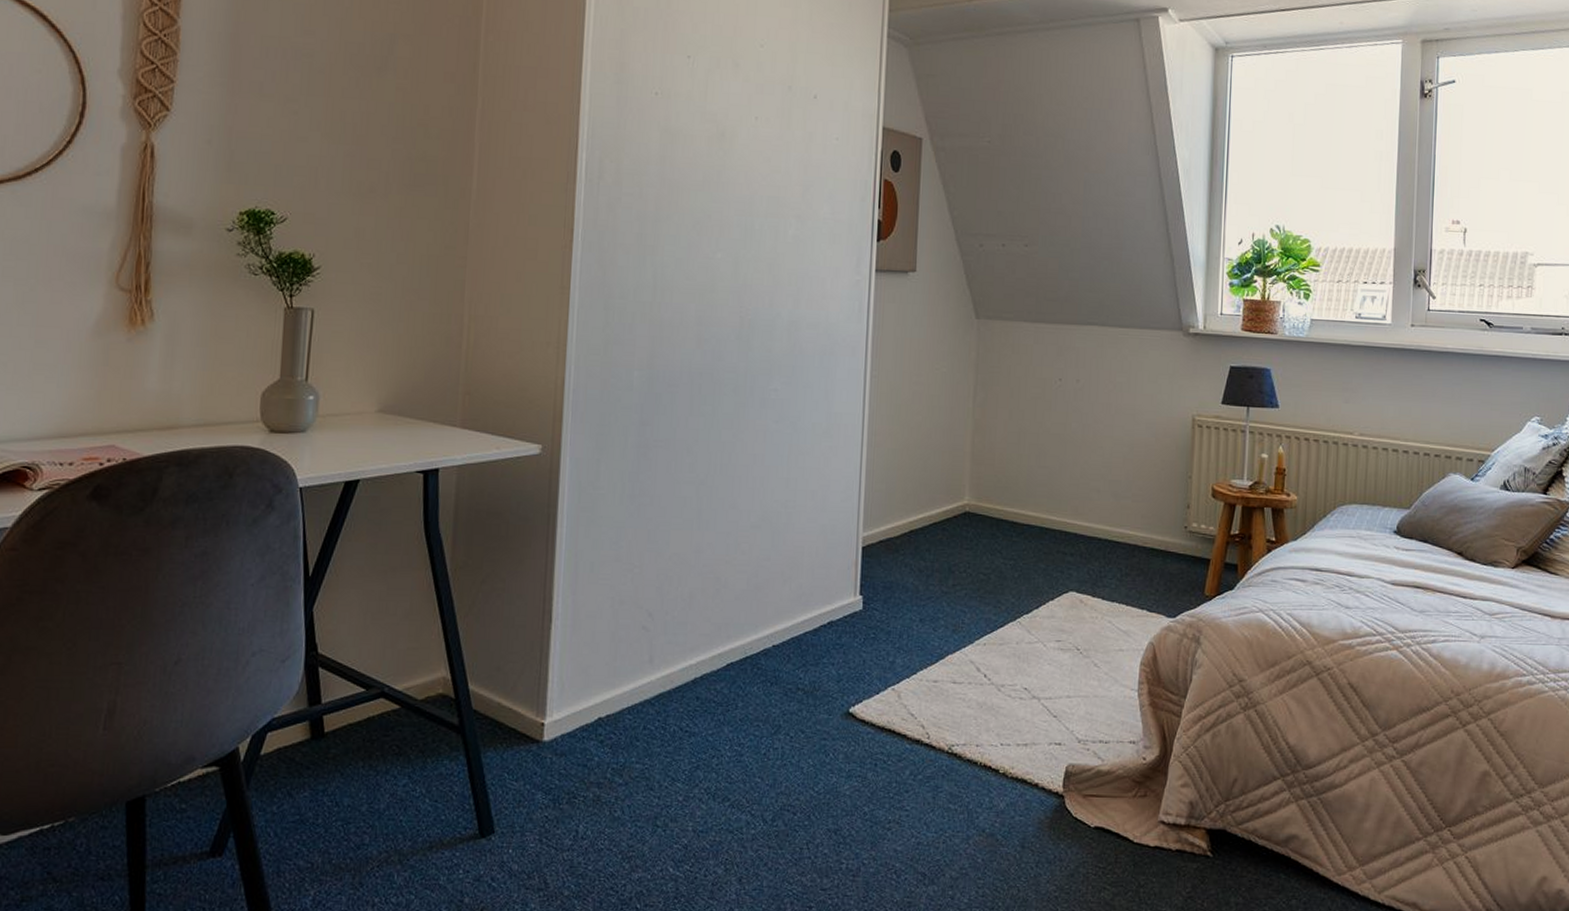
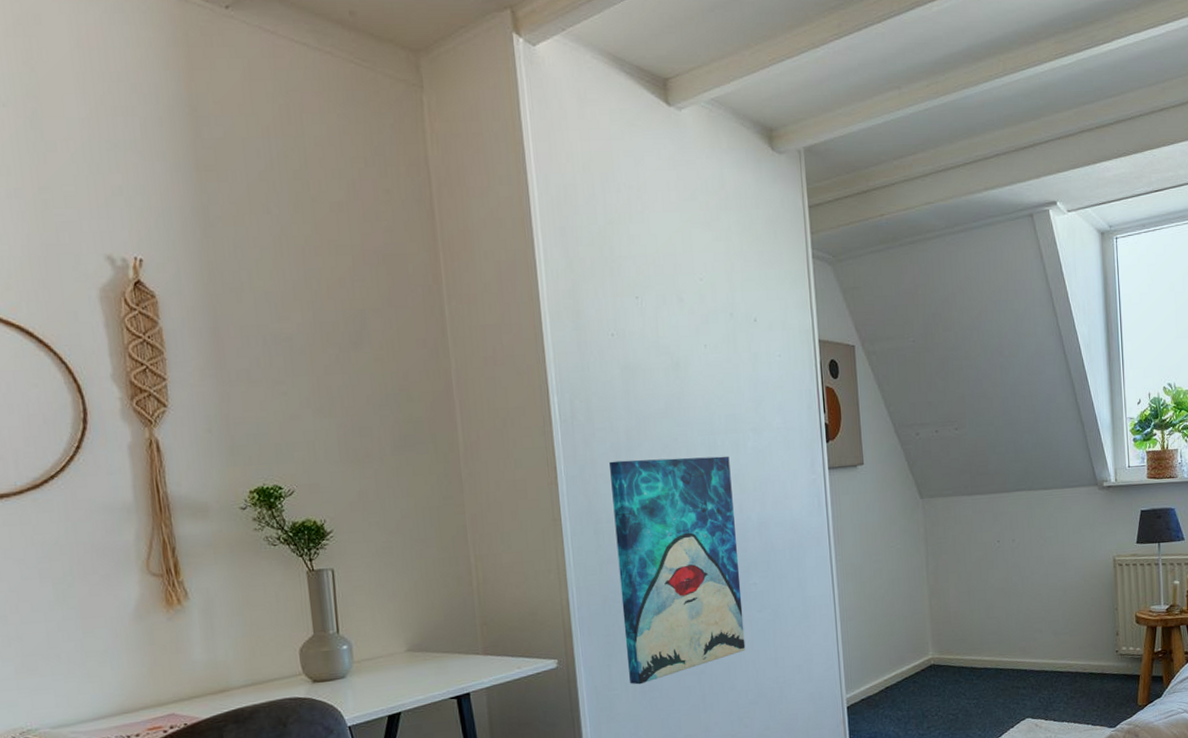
wall art: none [619,231,766,487] -> present [609,456,746,685]

